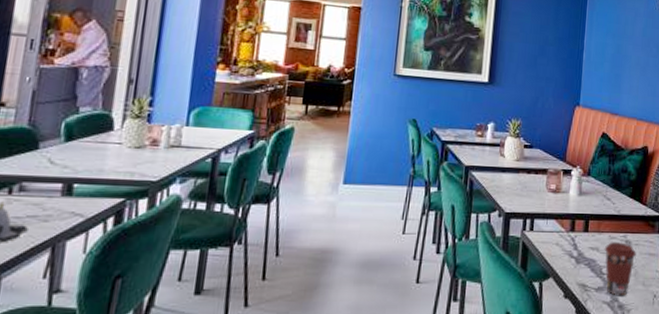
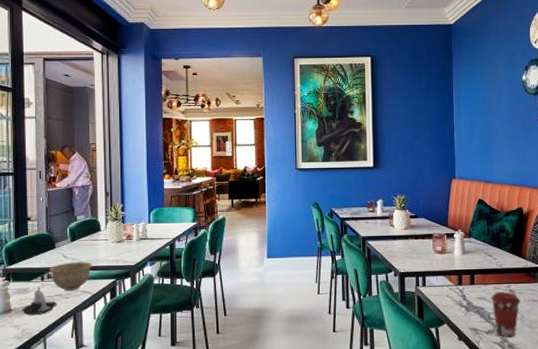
bowl: none [22,170,93,211] -> present [49,261,92,291]

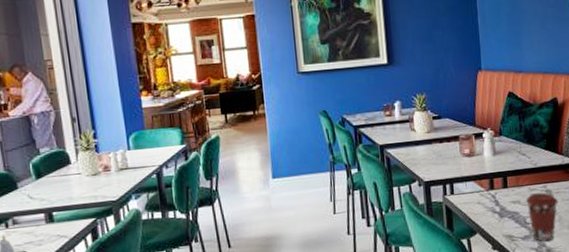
bowl: present [49,261,92,291] -> none [13,201,65,237]

